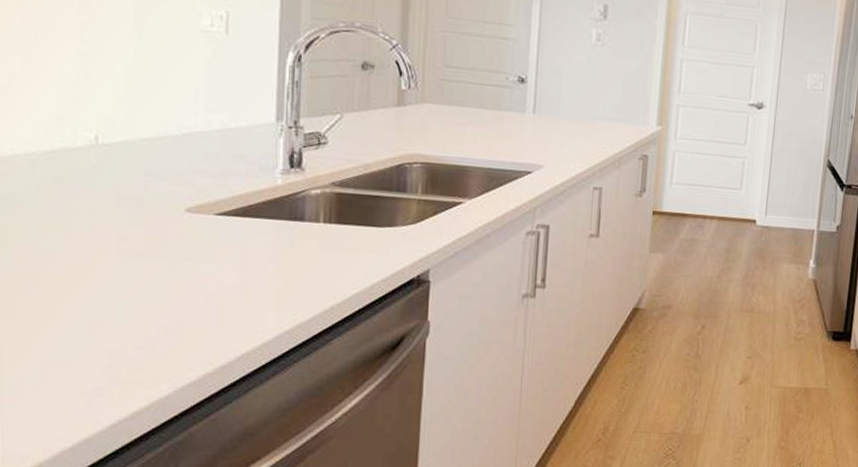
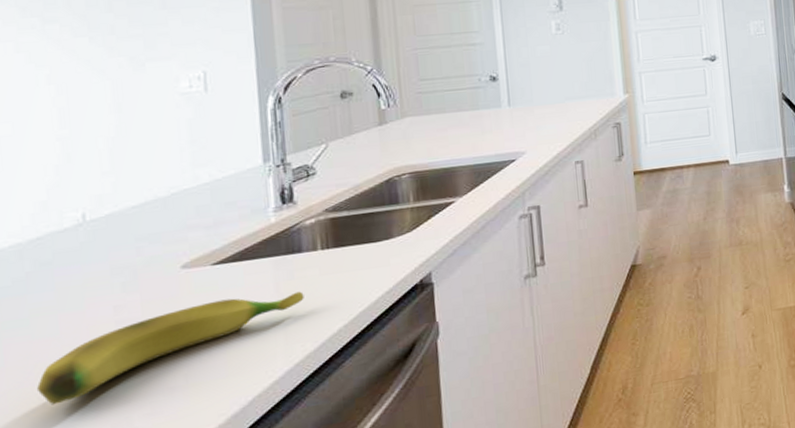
banana: none [41,251,301,318] -> present [37,291,304,405]

